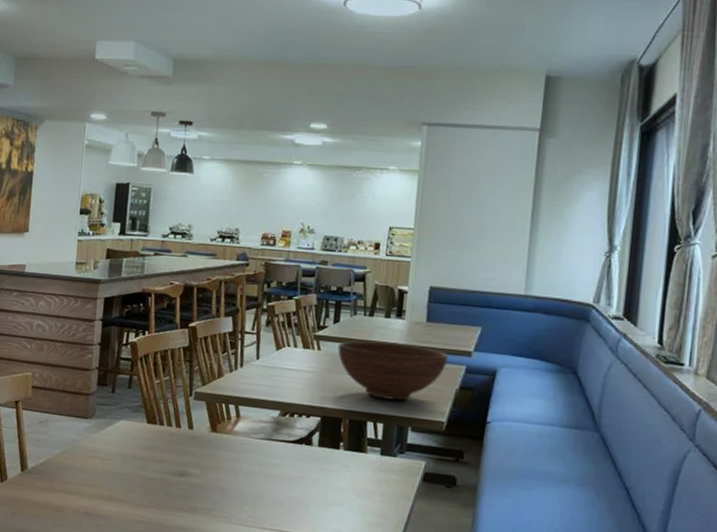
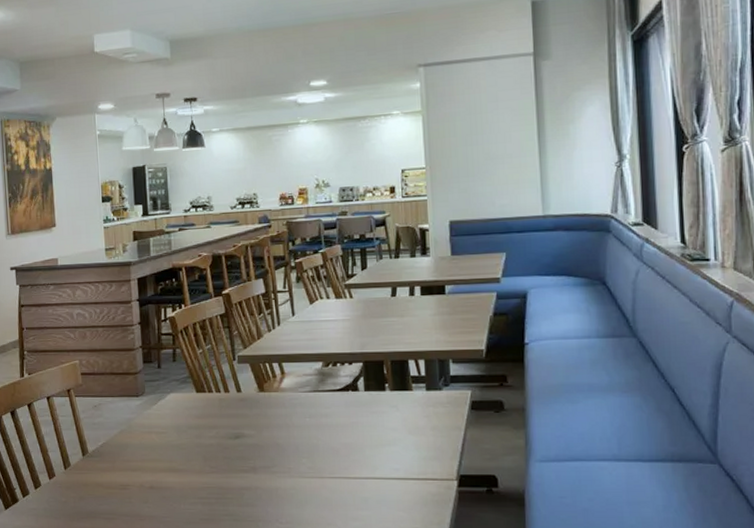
fruit bowl: present [338,341,448,401] -> none [369,280,477,336]

